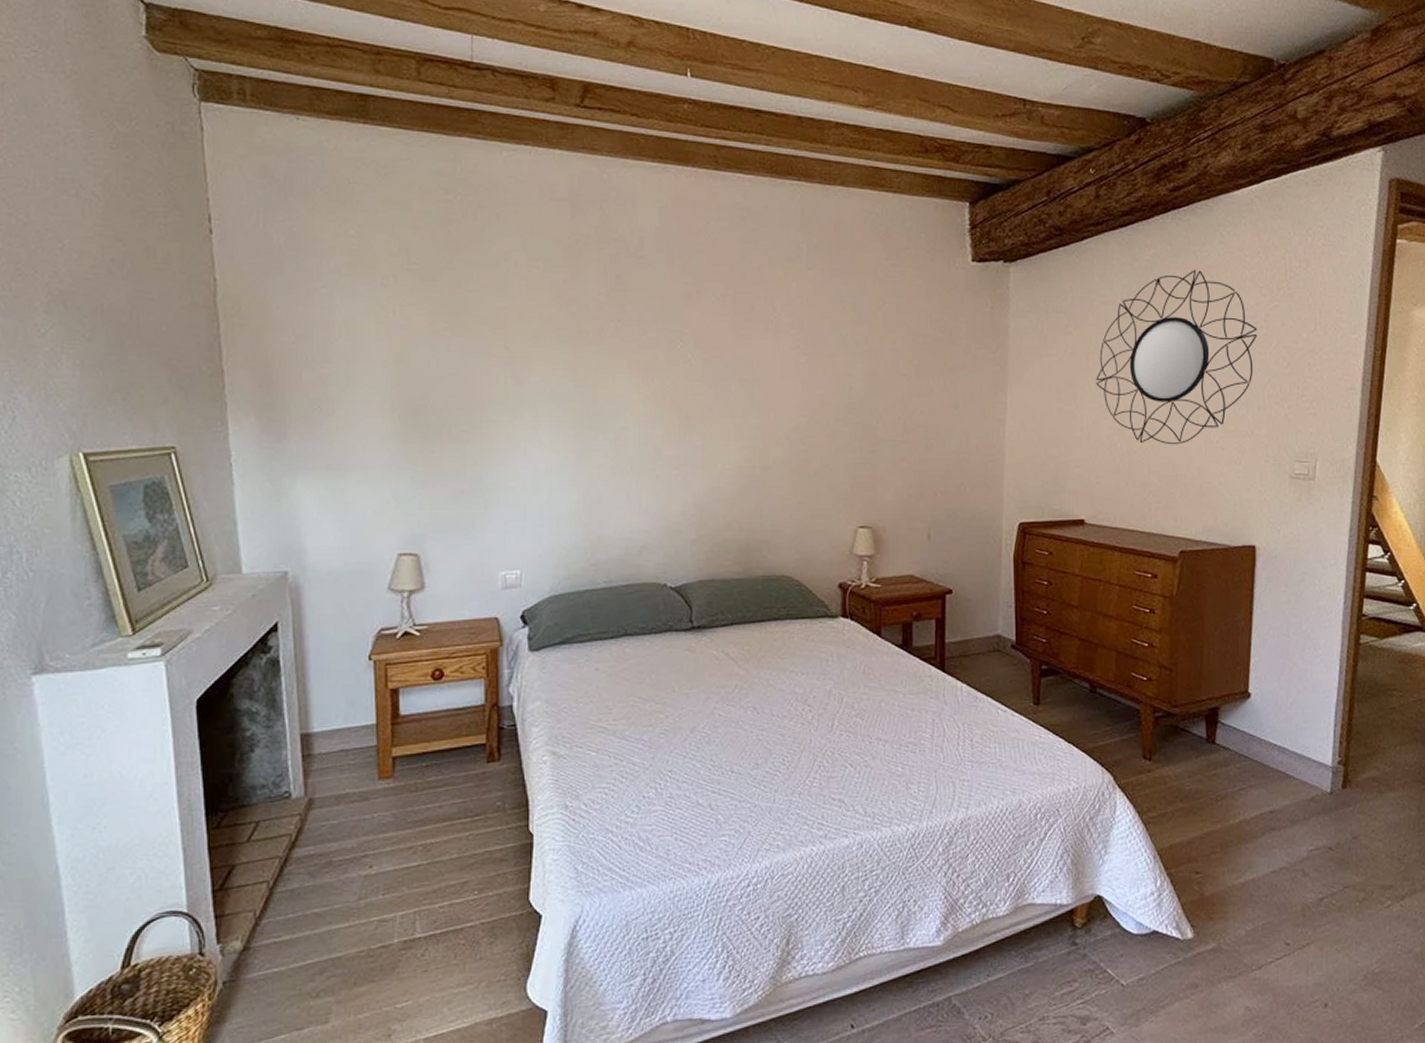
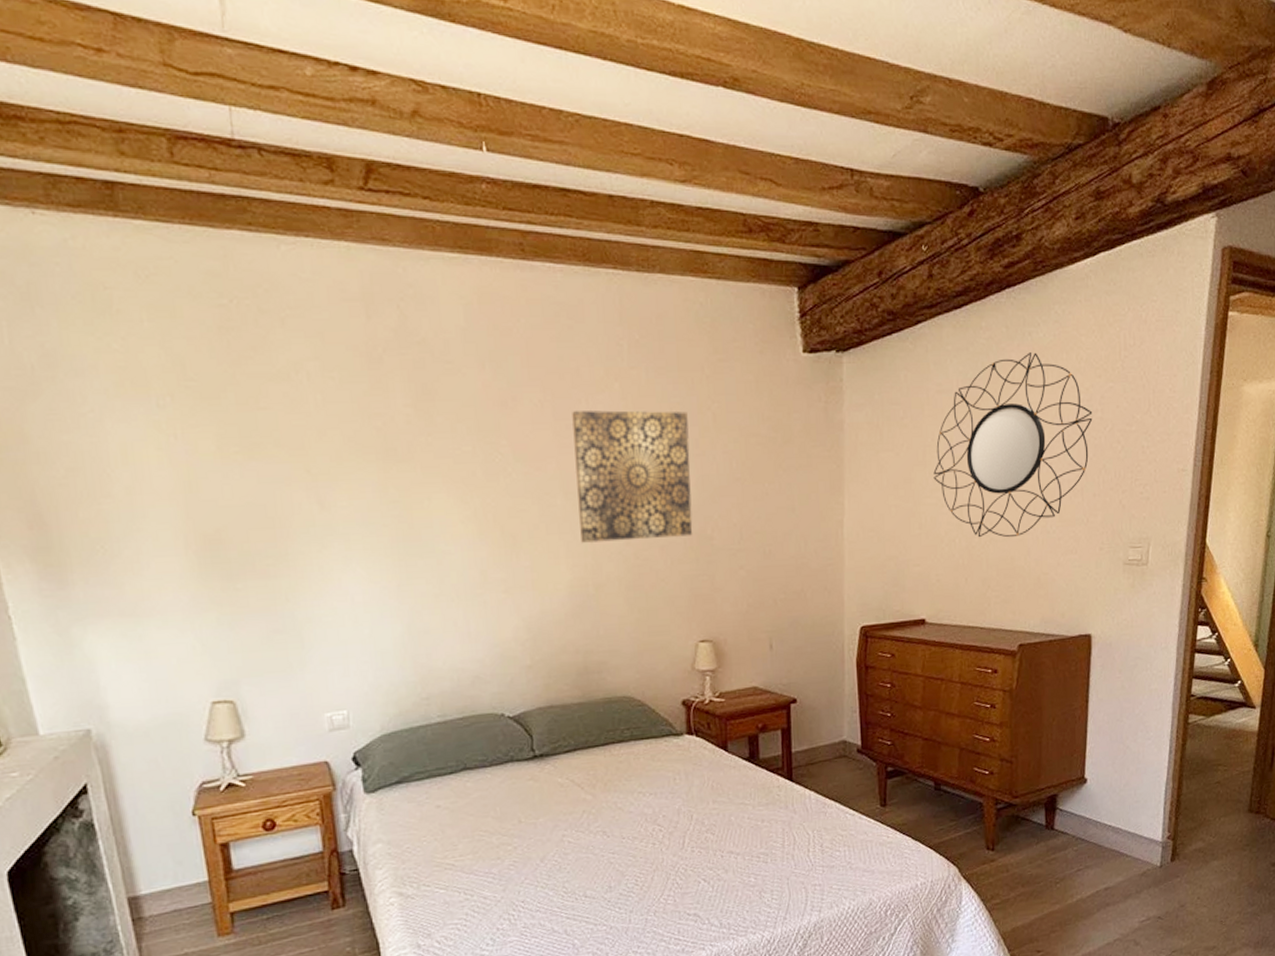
wall art: none [750,306,859,427] -> present [572,410,693,543]

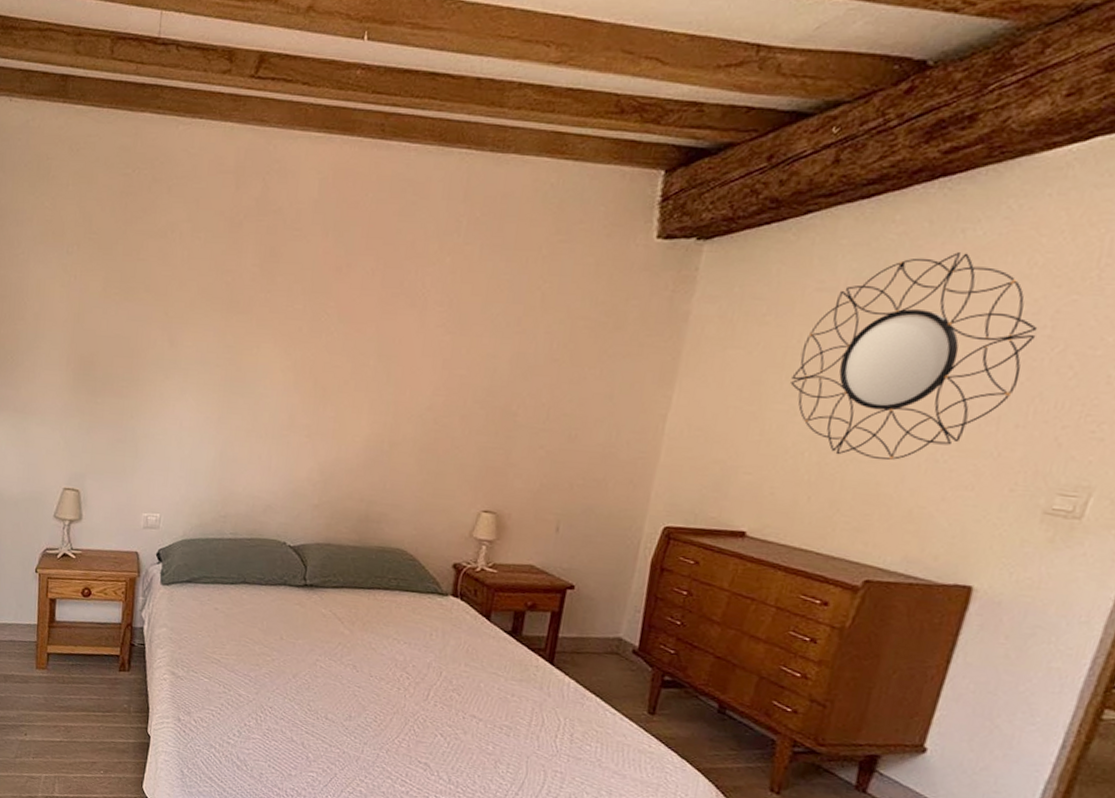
wall art: present [572,410,693,543] -> none [385,281,515,410]

